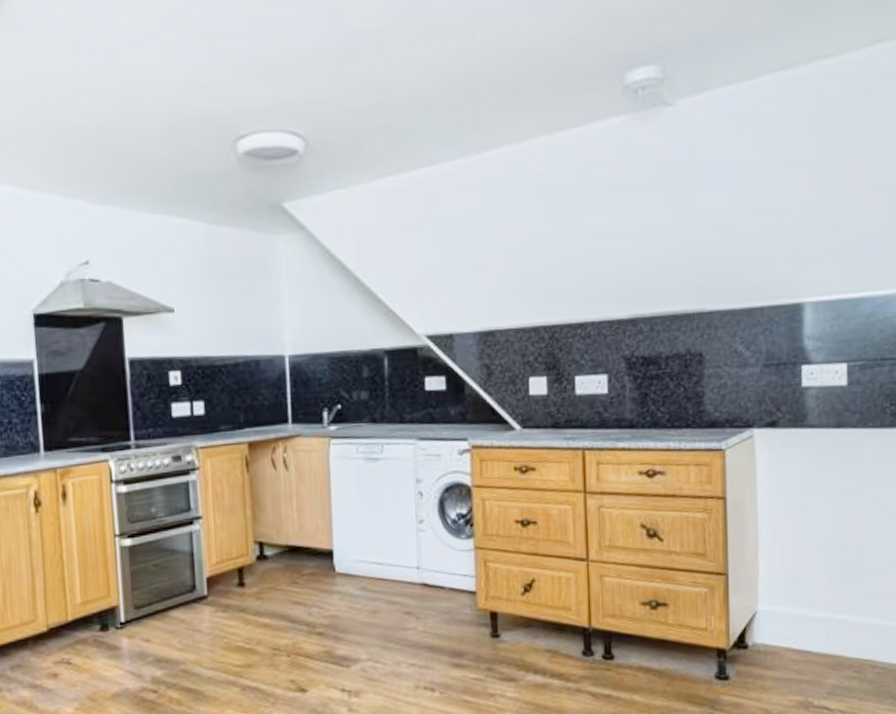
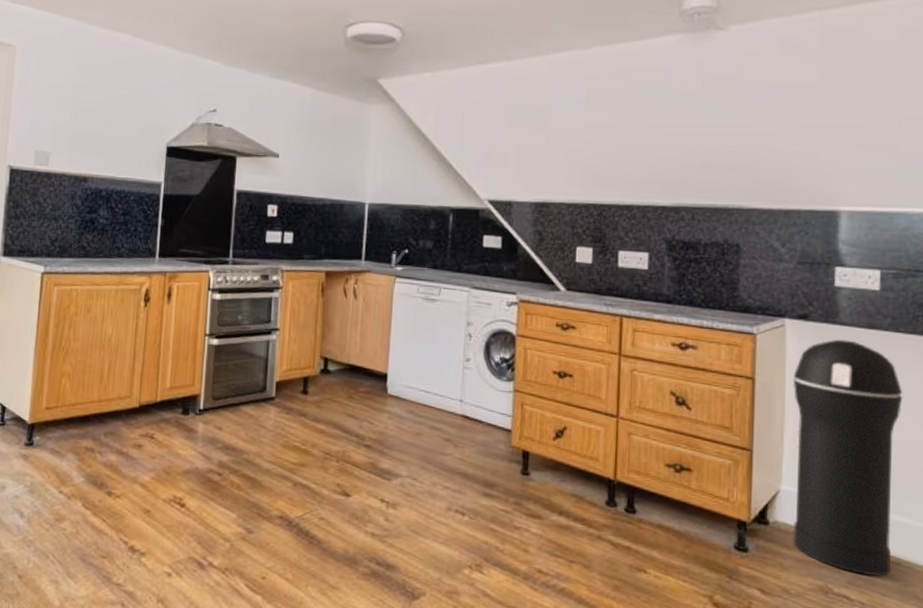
trash can: none [764,443,874,683] -> present [793,339,903,577]

